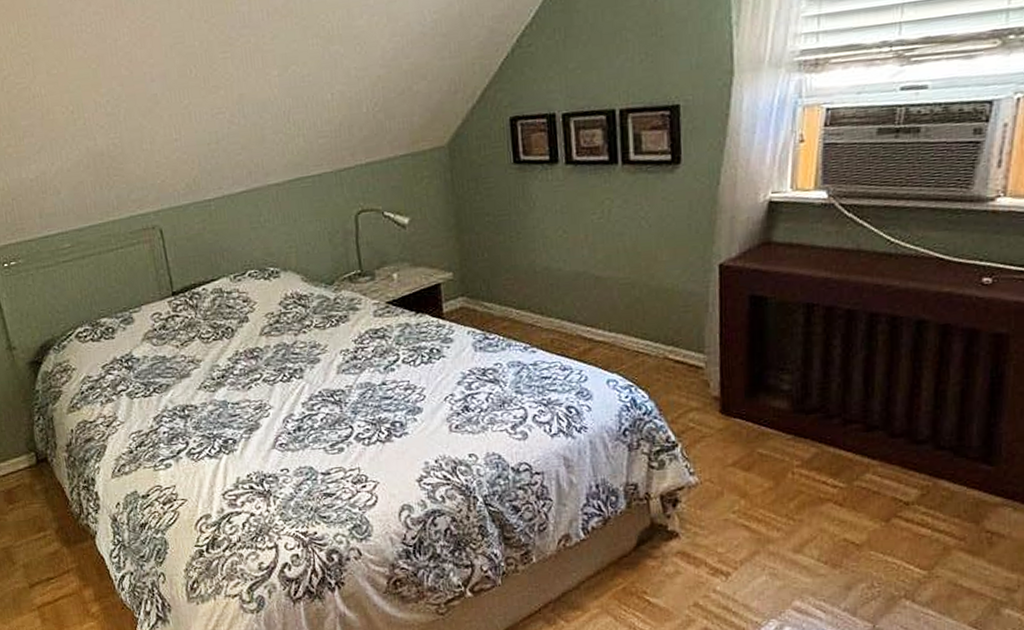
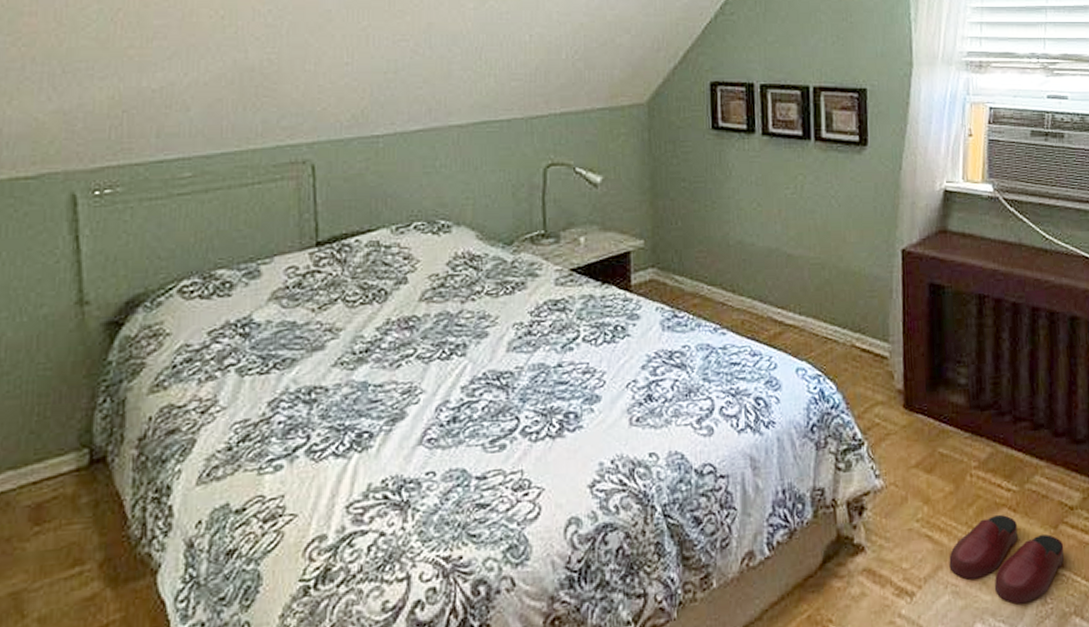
slippers: none [767,508,896,587] -> present [949,514,1064,605]

